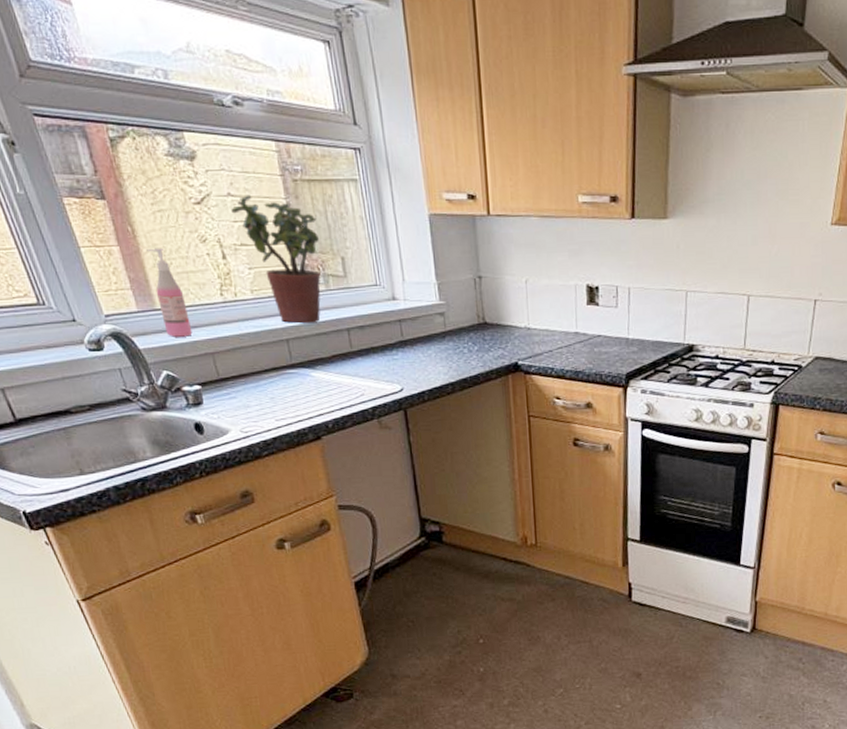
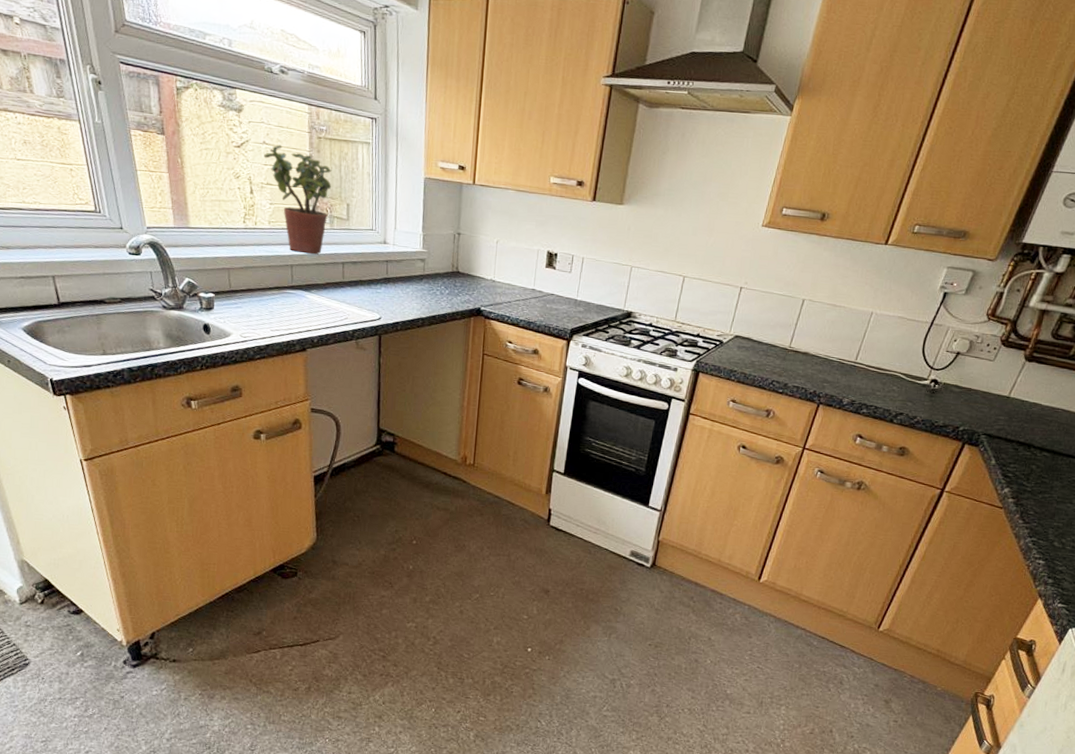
soap dispenser: present [145,248,193,337] -> none [189,178,215,253]

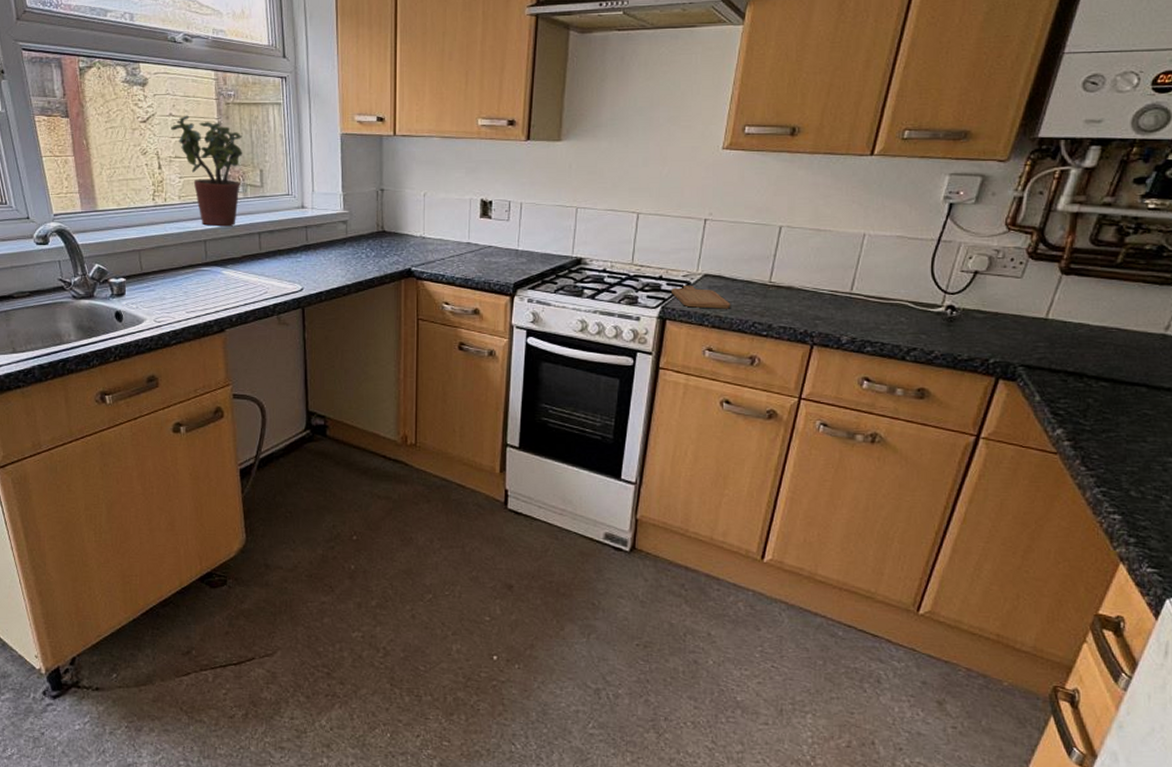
chopping board: none [706,344,755,367] -> present [671,286,731,309]

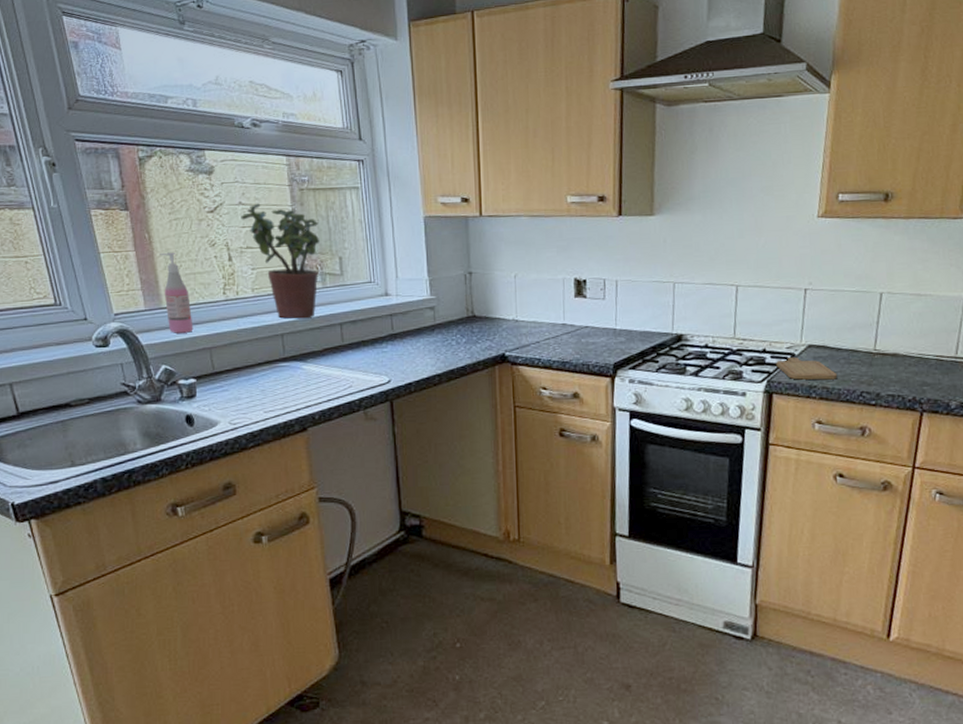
soap dispenser: none [95,158,125,235] -> present [158,252,193,333]

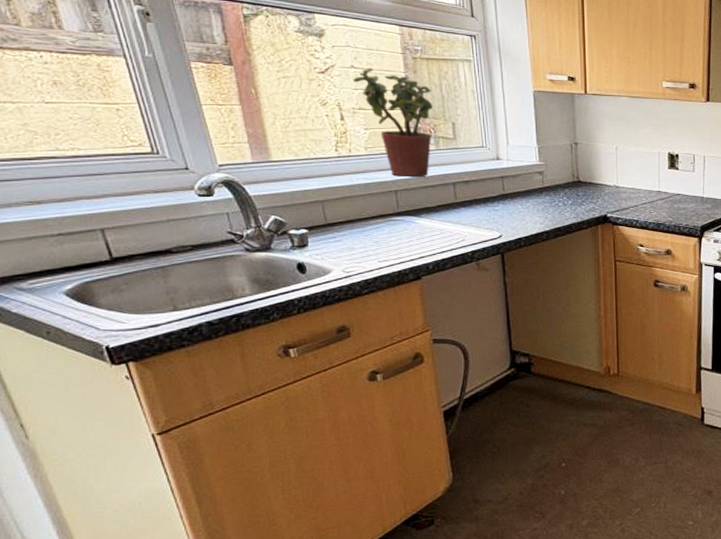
soap dispenser: present [158,252,193,333] -> none [266,108,305,186]

